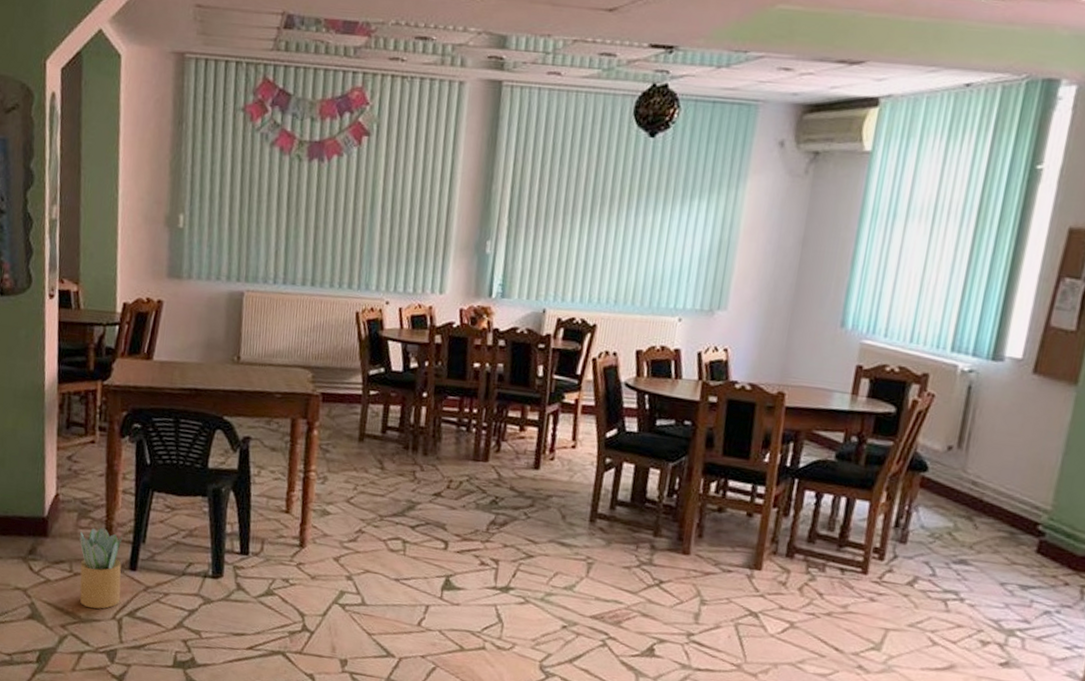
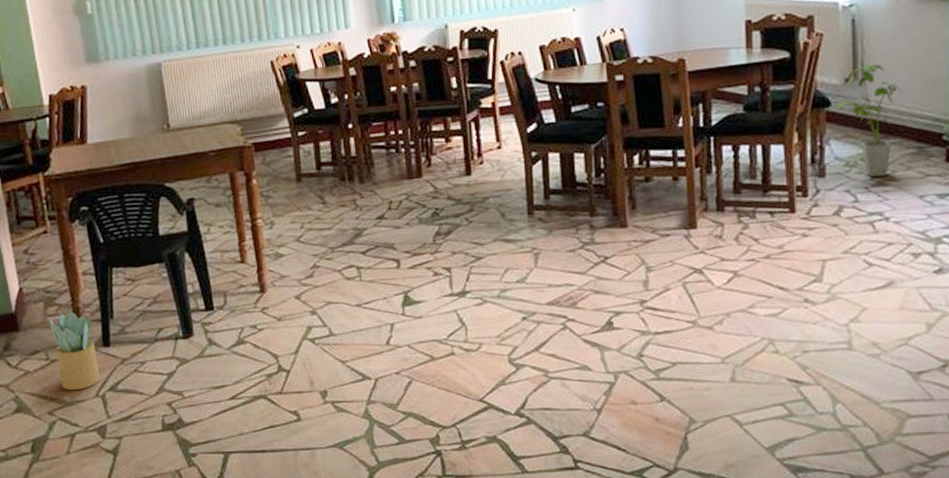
house plant: none [932,436,1006,556] -> present [836,64,902,177]

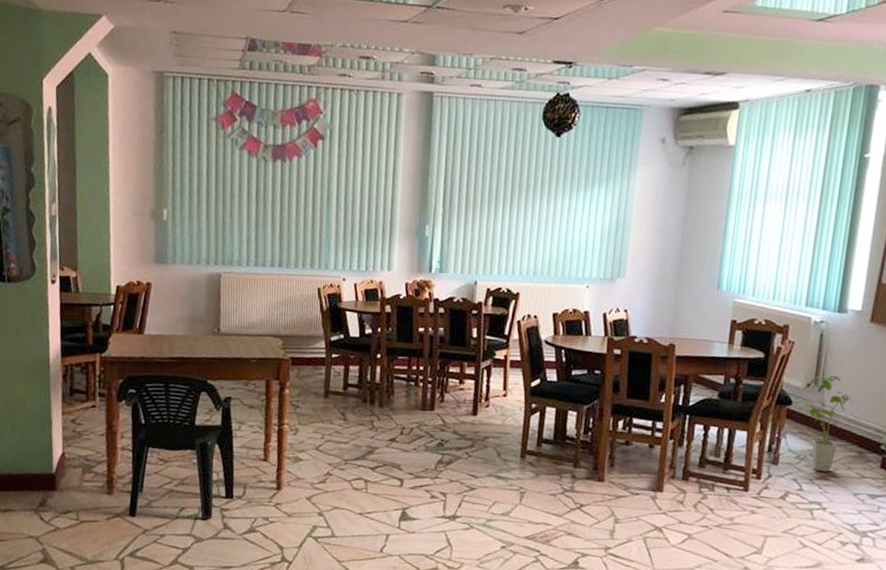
potted plant: present [50,310,100,390] -> none [85,479,123,551]

